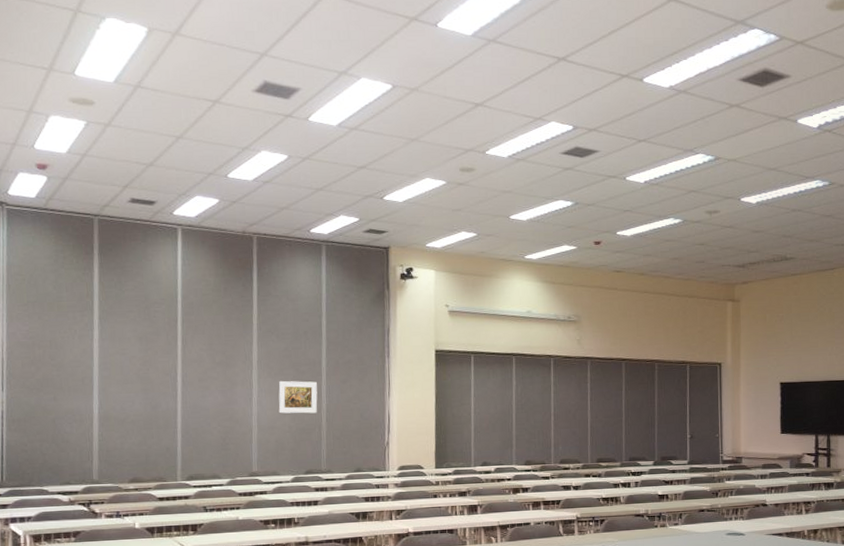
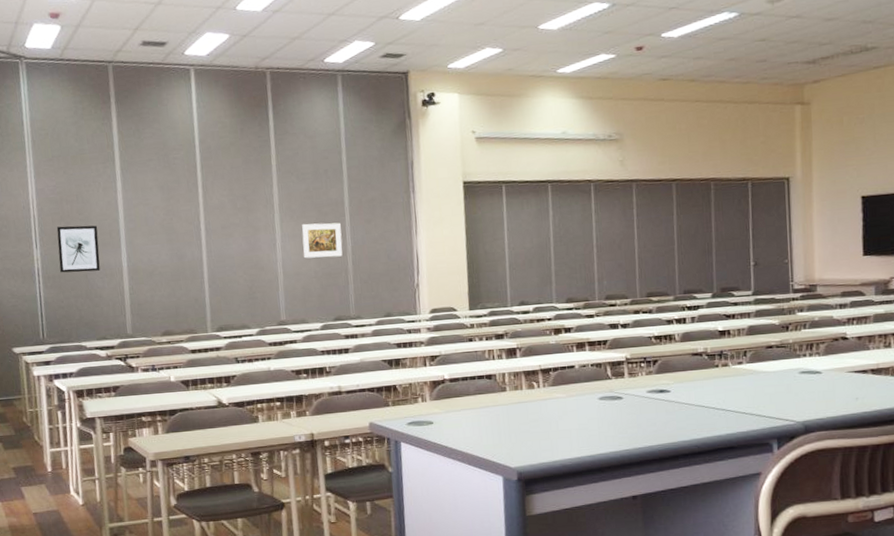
wall art: none [25,370,70,417] -> present [56,225,100,273]

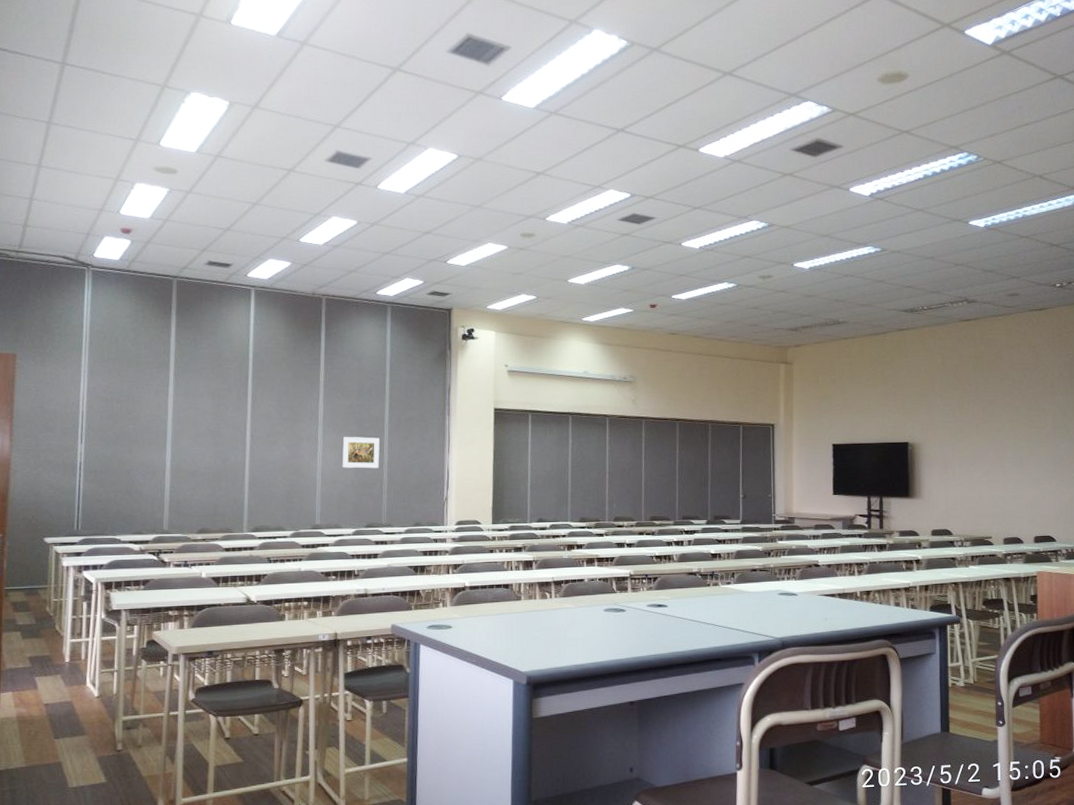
wall art: present [56,225,100,273] -> none [102,424,145,469]

